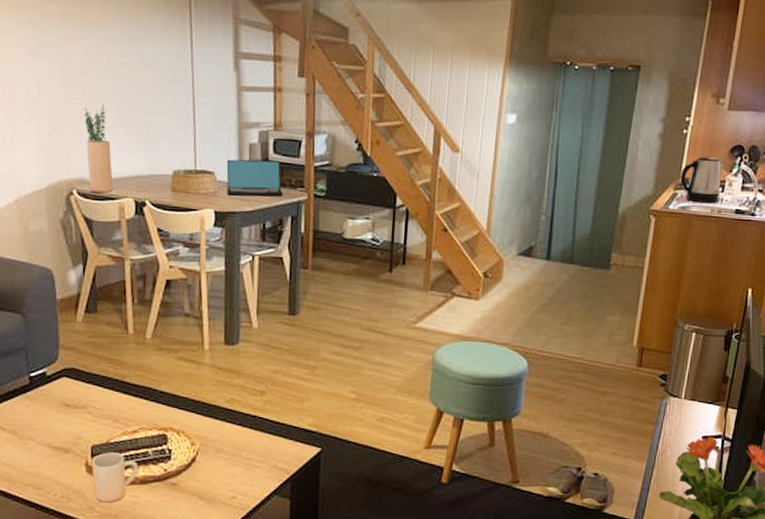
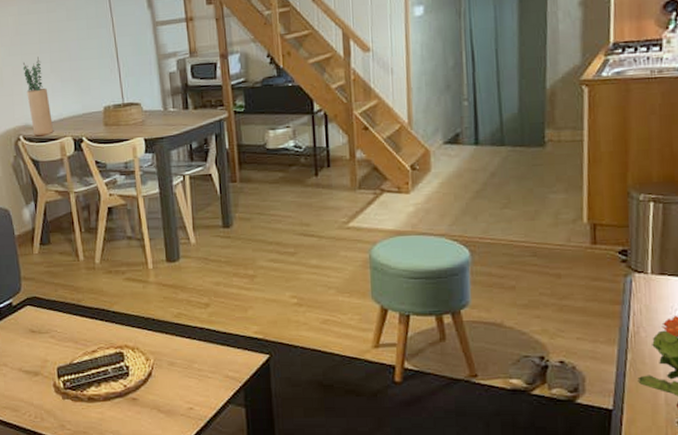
mug: present [91,452,139,503] -> none [58,372,101,420]
laptop: present [226,159,283,197] -> none [150,85,205,122]
kettle: present [680,156,725,204] -> none [610,16,659,66]

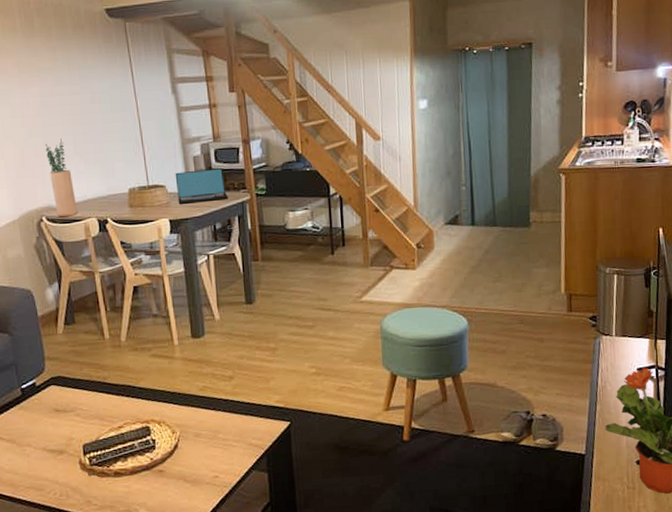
laptop: none [150,85,205,122] -> present [175,168,228,204]

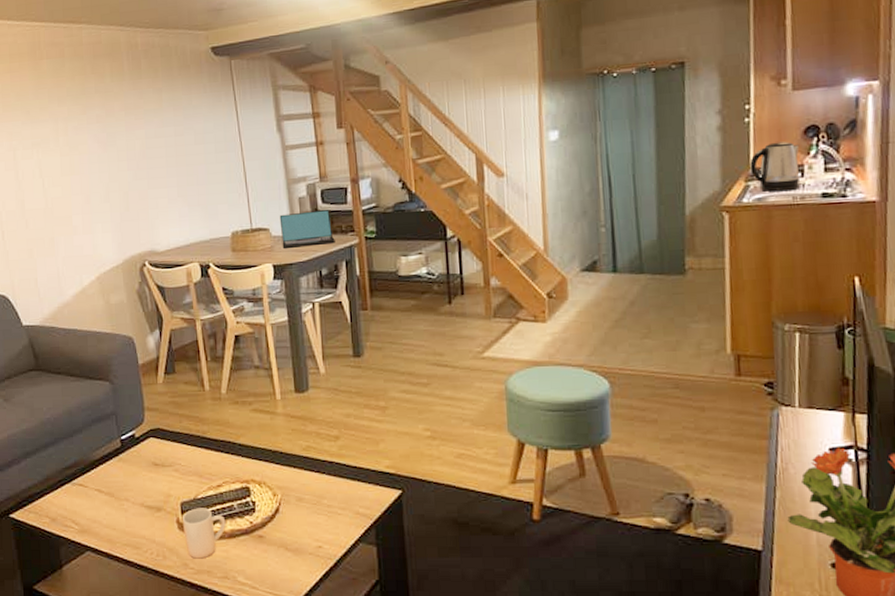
vase: present [45,138,77,218] -> none [149,181,179,262]
mug: none [84,448,128,496] -> present [182,508,226,559]
kettle: none [582,114,621,157] -> present [750,141,800,192]

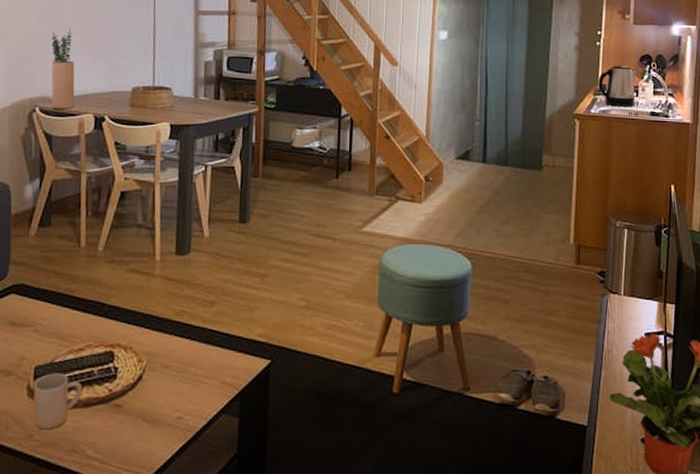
vase: none [149,181,179,262] -> present [51,28,75,110]
laptop: present [279,210,335,248] -> none [182,76,236,110]

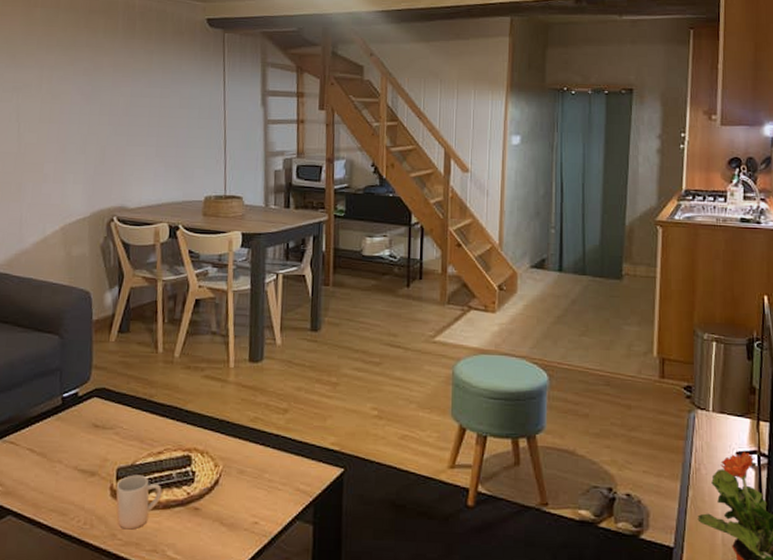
vase: present [51,28,75,110] -> none [127,139,150,220]
kettle: present [598,65,636,107] -> none [682,169,724,213]

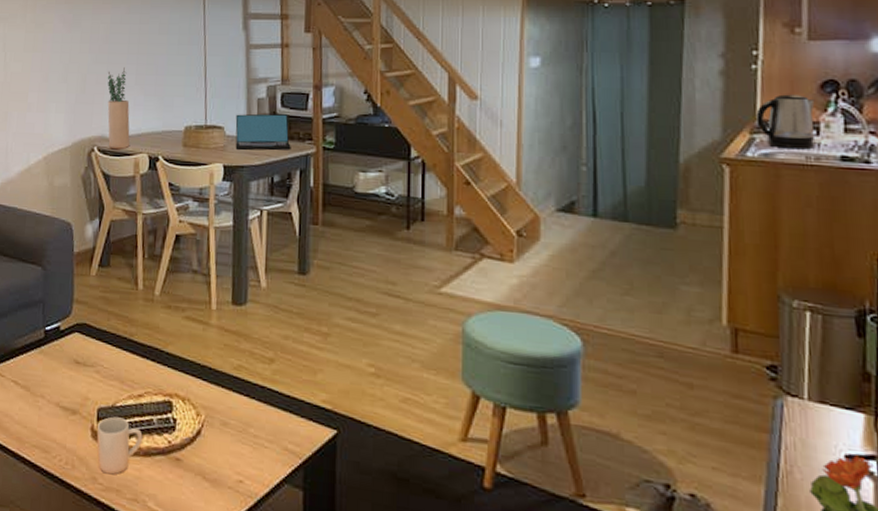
vase: none [127,139,150,220] -> present [107,67,130,150]
laptop: none [253,184,305,219] -> present [235,113,291,150]
kettle: none [682,169,724,213] -> present [756,94,815,149]

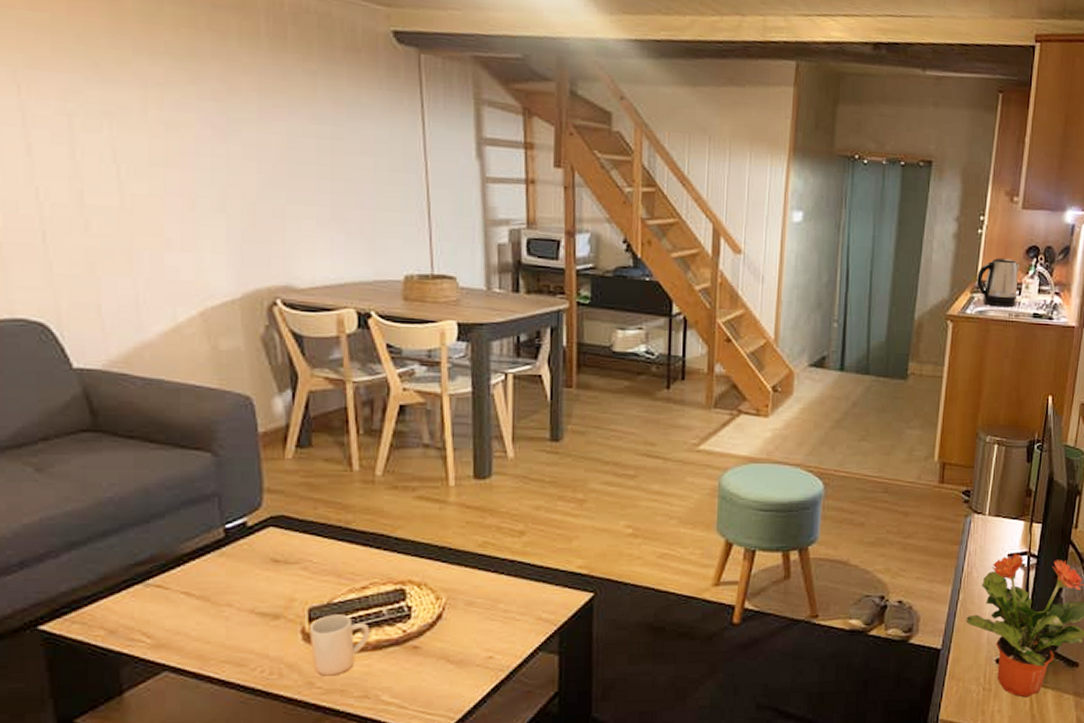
vase: present [107,67,130,150] -> none [288,196,328,304]
laptop: present [235,113,291,150] -> none [470,262,540,305]

